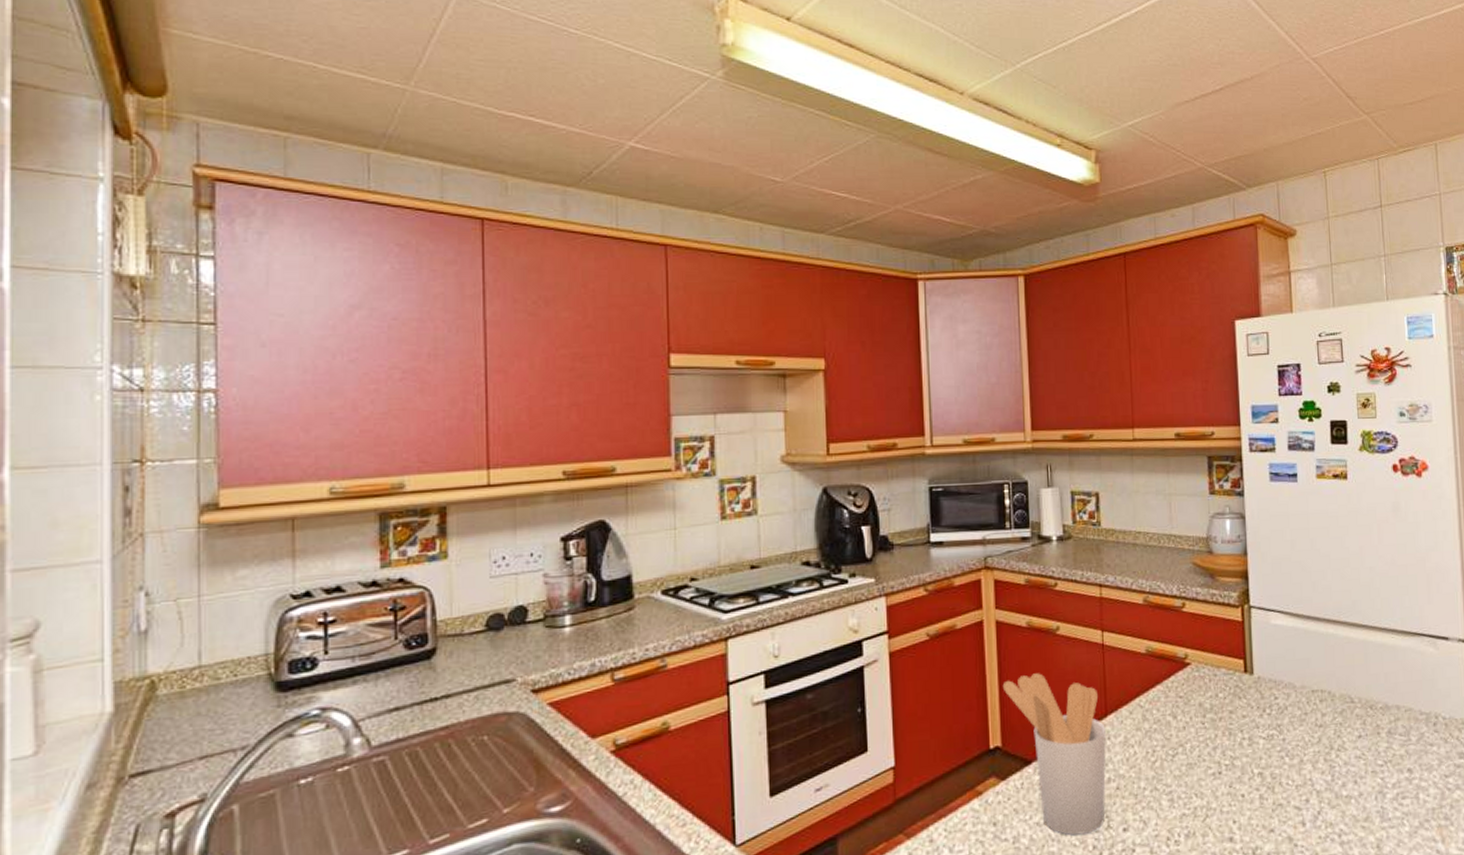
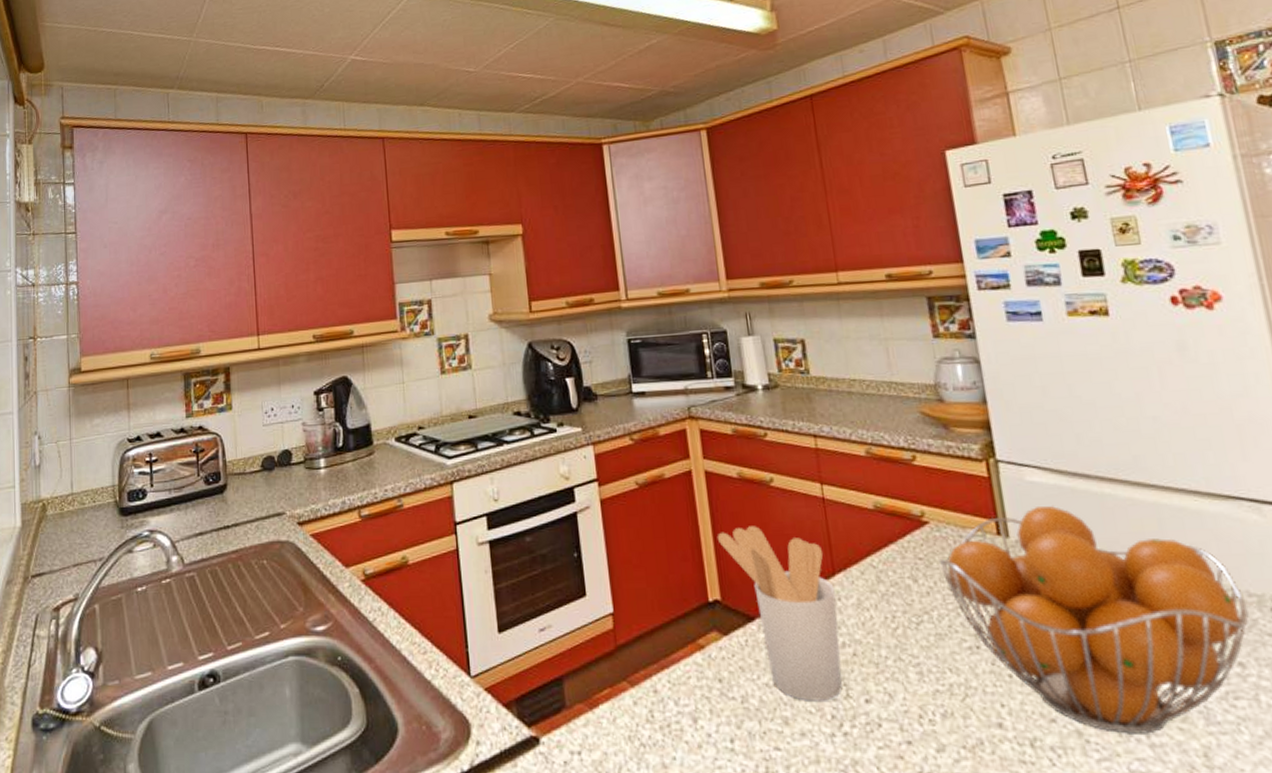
fruit basket: none [1195,646,1419,837] -> present [938,506,1249,734]

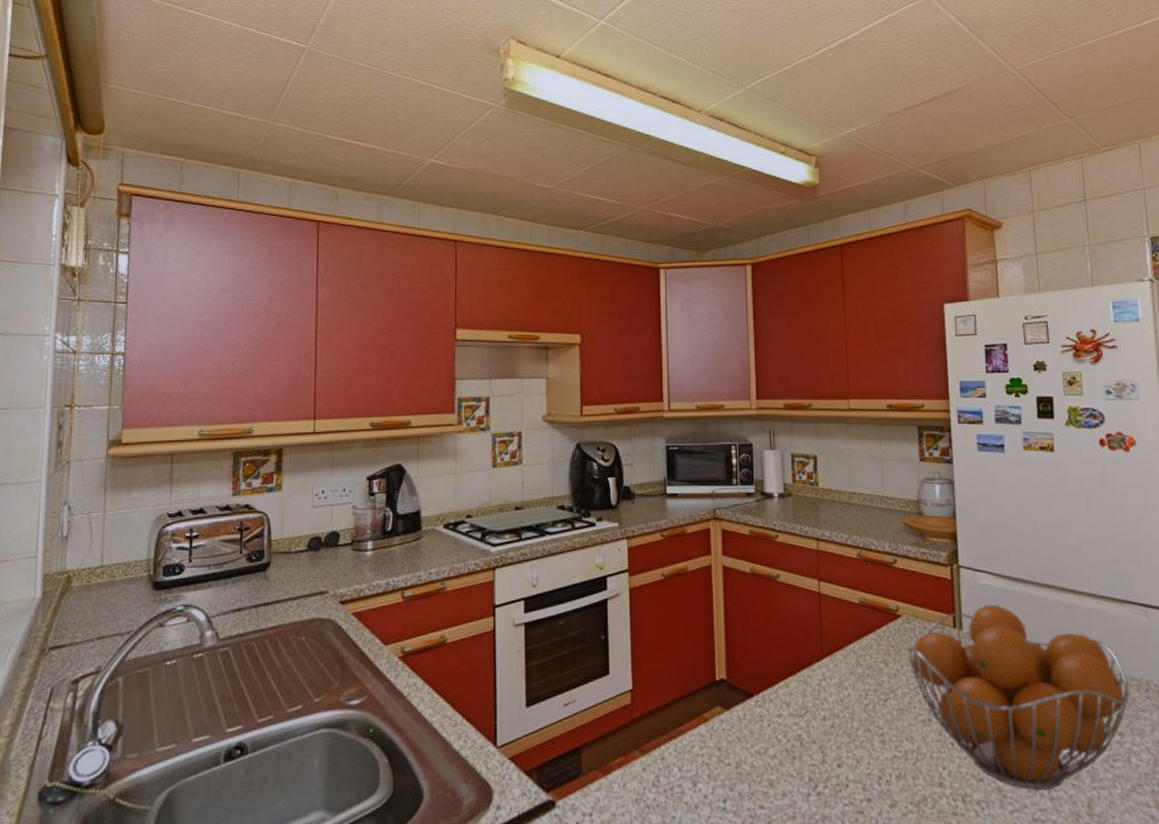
utensil holder: present [717,526,843,701] -> none [728,615,822,766]

